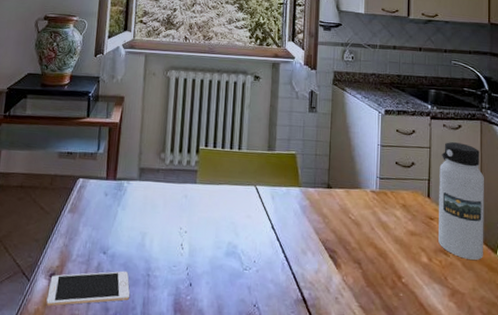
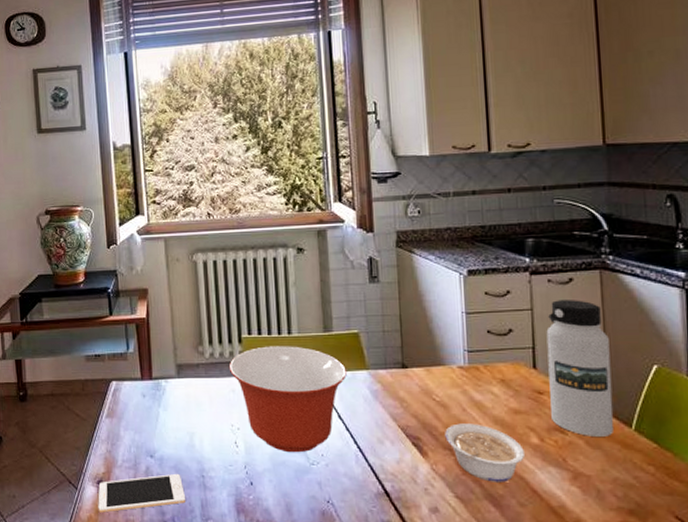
mixing bowl: none [184,158,283,258] -> present [229,346,347,453]
legume: none [356,240,416,295] -> present [445,423,524,482]

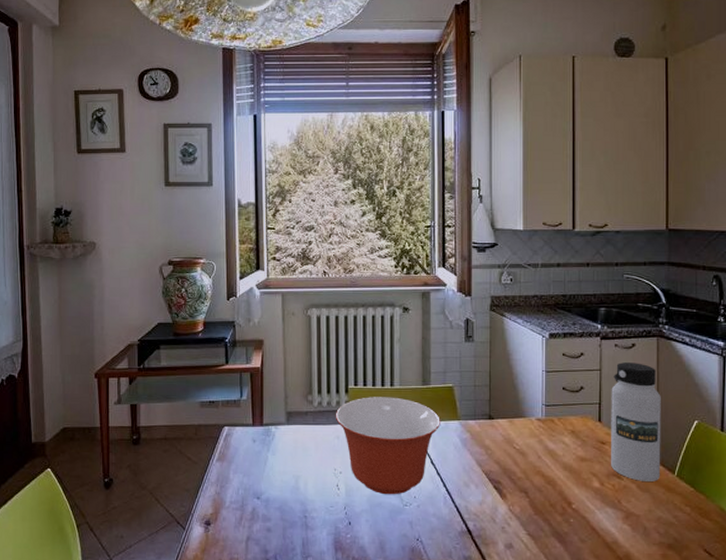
cell phone: present [98,473,186,513] -> none [204,514,289,552]
legume: present [445,423,524,482] -> none [522,469,587,521]

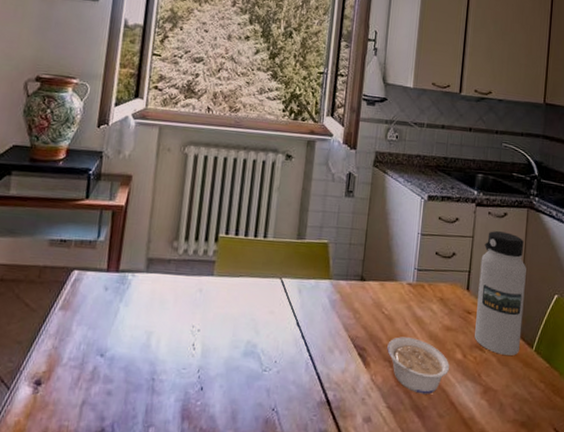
mixing bowl: present [335,397,440,495] -> none [200,247,312,359]
legume: none [522,469,587,521] -> present [387,337,449,394]

